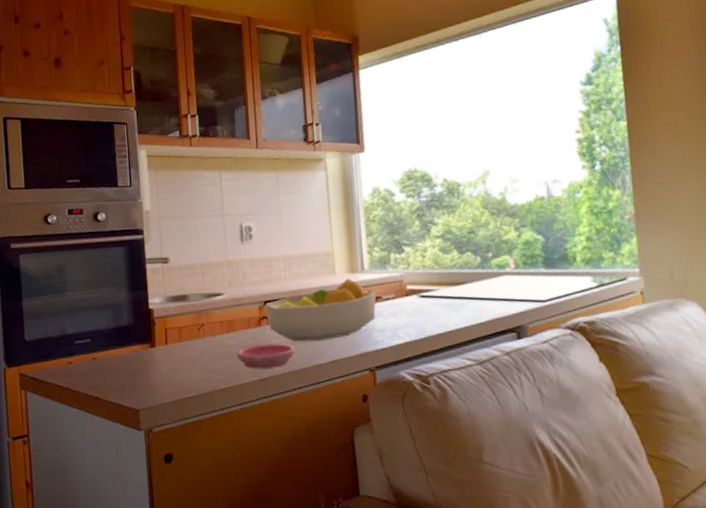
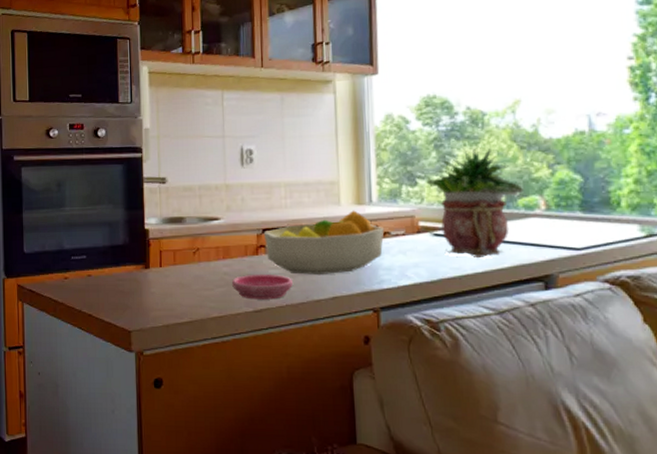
potted plant: none [411,215,496,316] -> present [426,148,523,259]

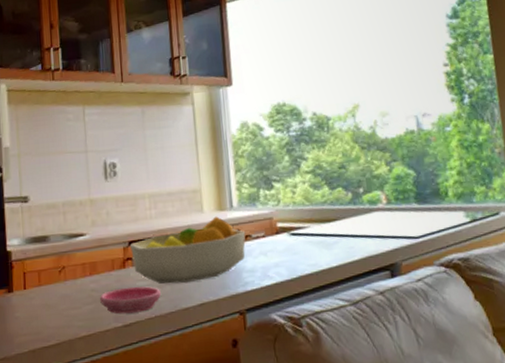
potted plant: present [426,148,523,259] -> none [281,150,367,254]

